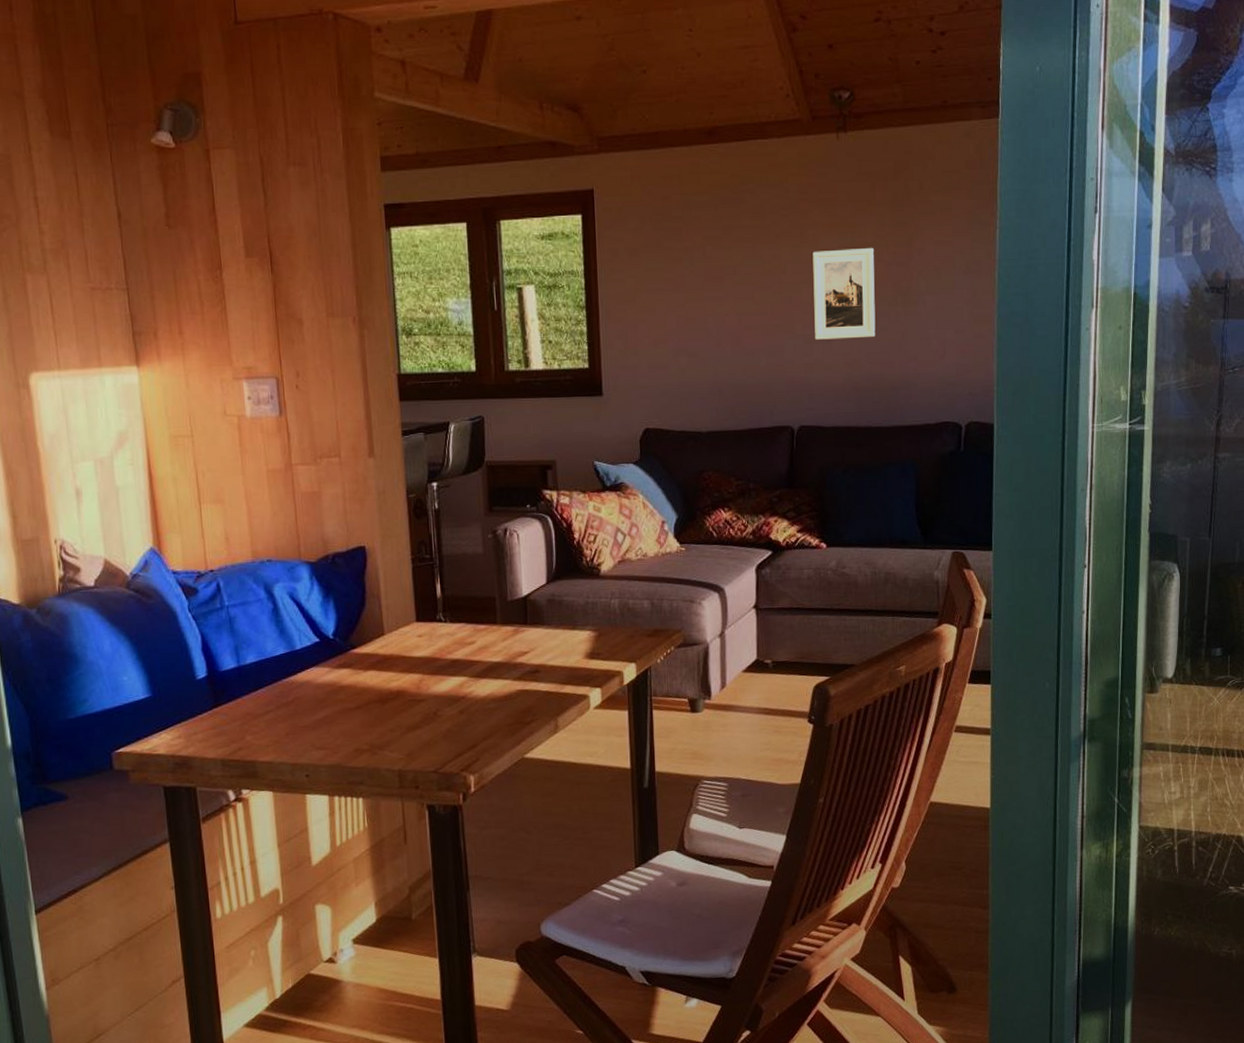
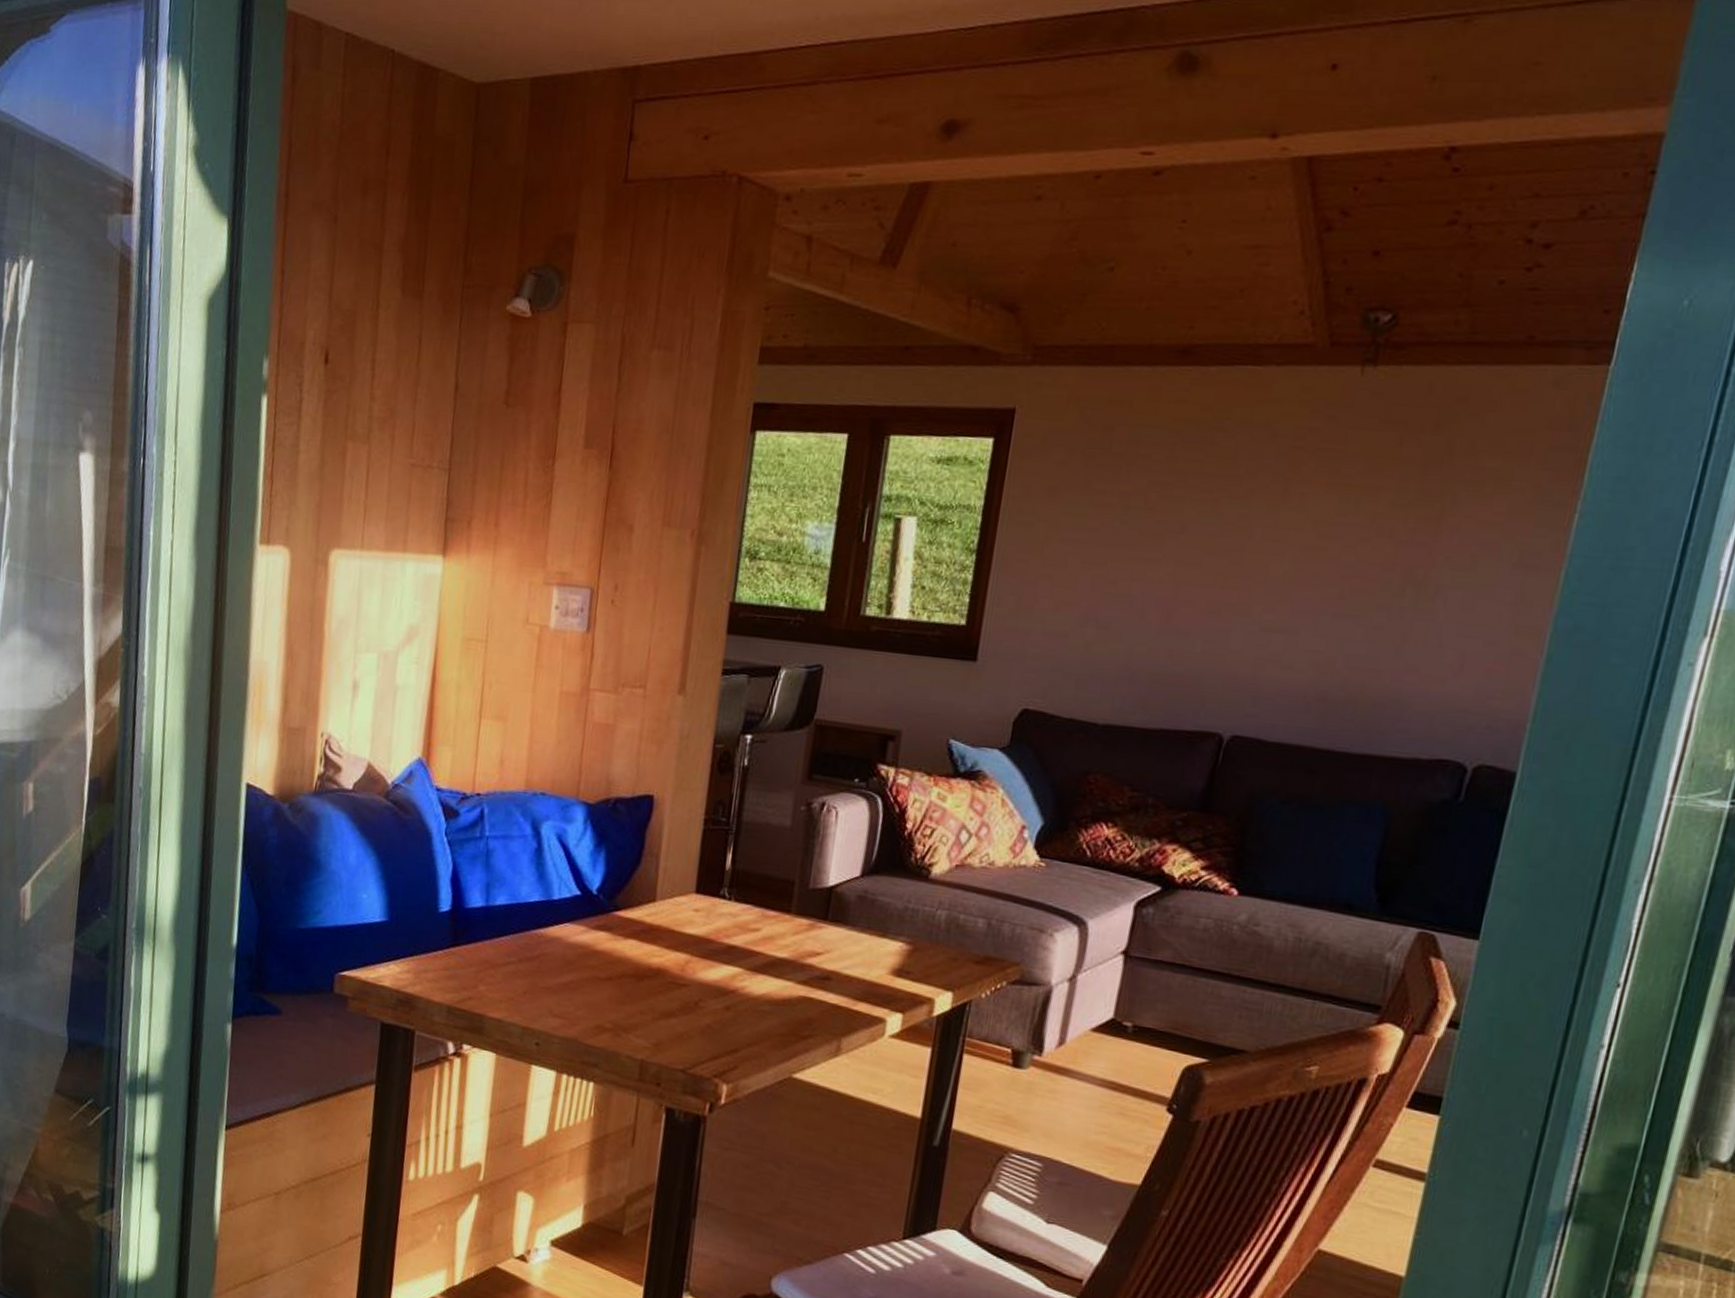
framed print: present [812,247,876,340] -> none [1277,515,1386,635]

